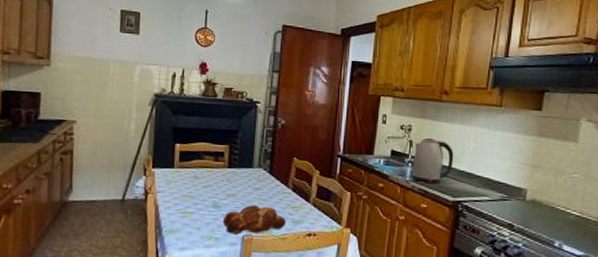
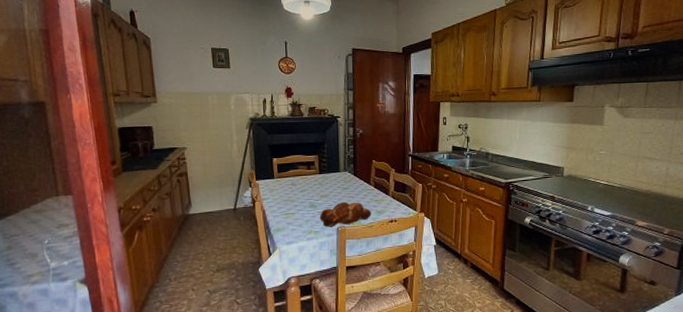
kettle: present [411,138,454,184] -> none [470,133,504,171]

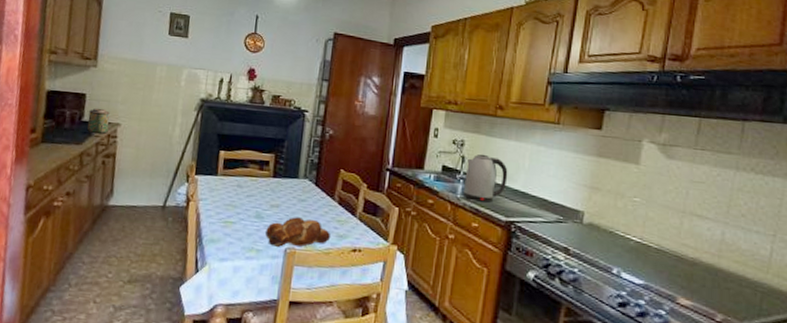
canister: none [158,136,177,159] -> present [87,108,110,134]
kettle: none [470,133,504,171] -> present [462,154,508,203]

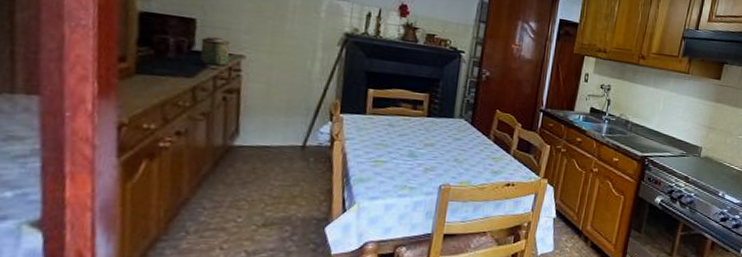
bread loaf: present [265,217,330,247] -> none [419,155,485,184]
kettle: present [462,154,508,203] -> none [607,98,646,140]

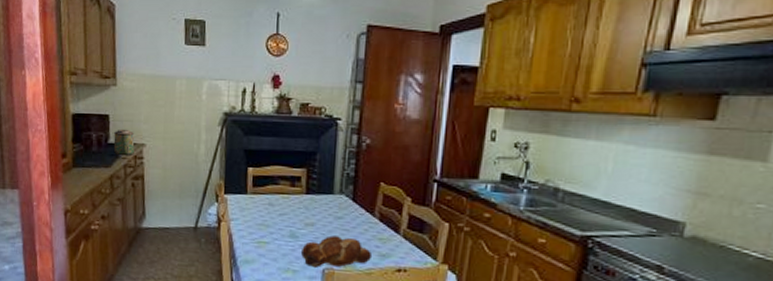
bread loaf: none [419,155,485,184] -> present [301,235,371,267]

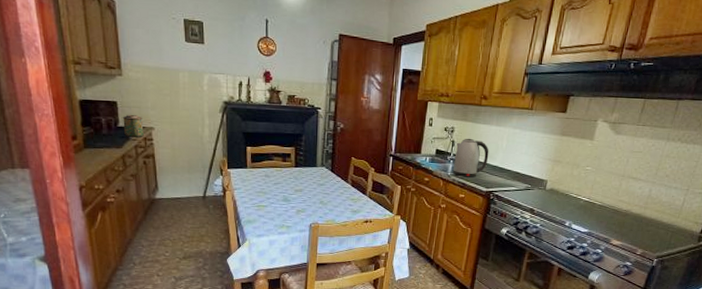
bread loaf: present [301,235,371,267] -> none [293,198,346,223]
kettle: none [526,157,585,215] -> present [452,138,489,177]

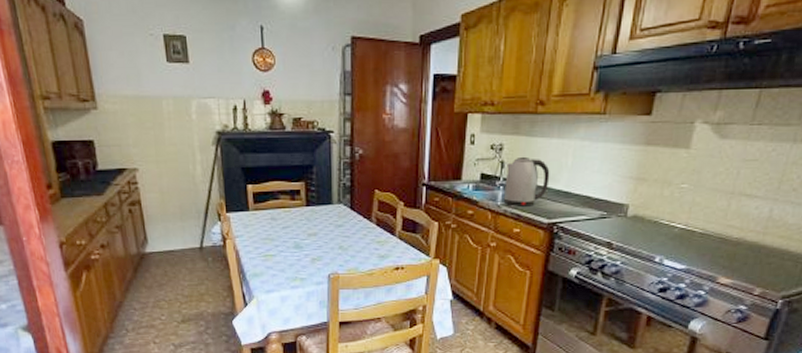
canister: present [123,114,144,138] -> none [102,154,127,183]

